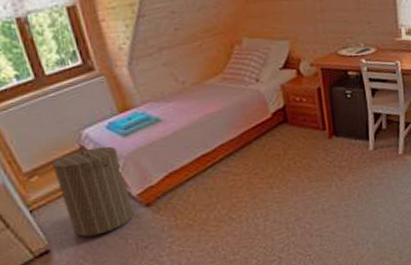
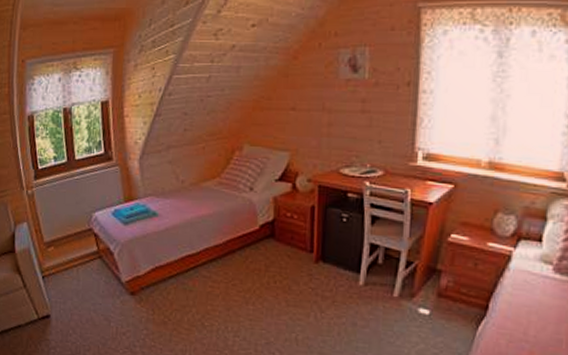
laundry hamper: present [51,144,134,237] -> none [65,225,120,312]

